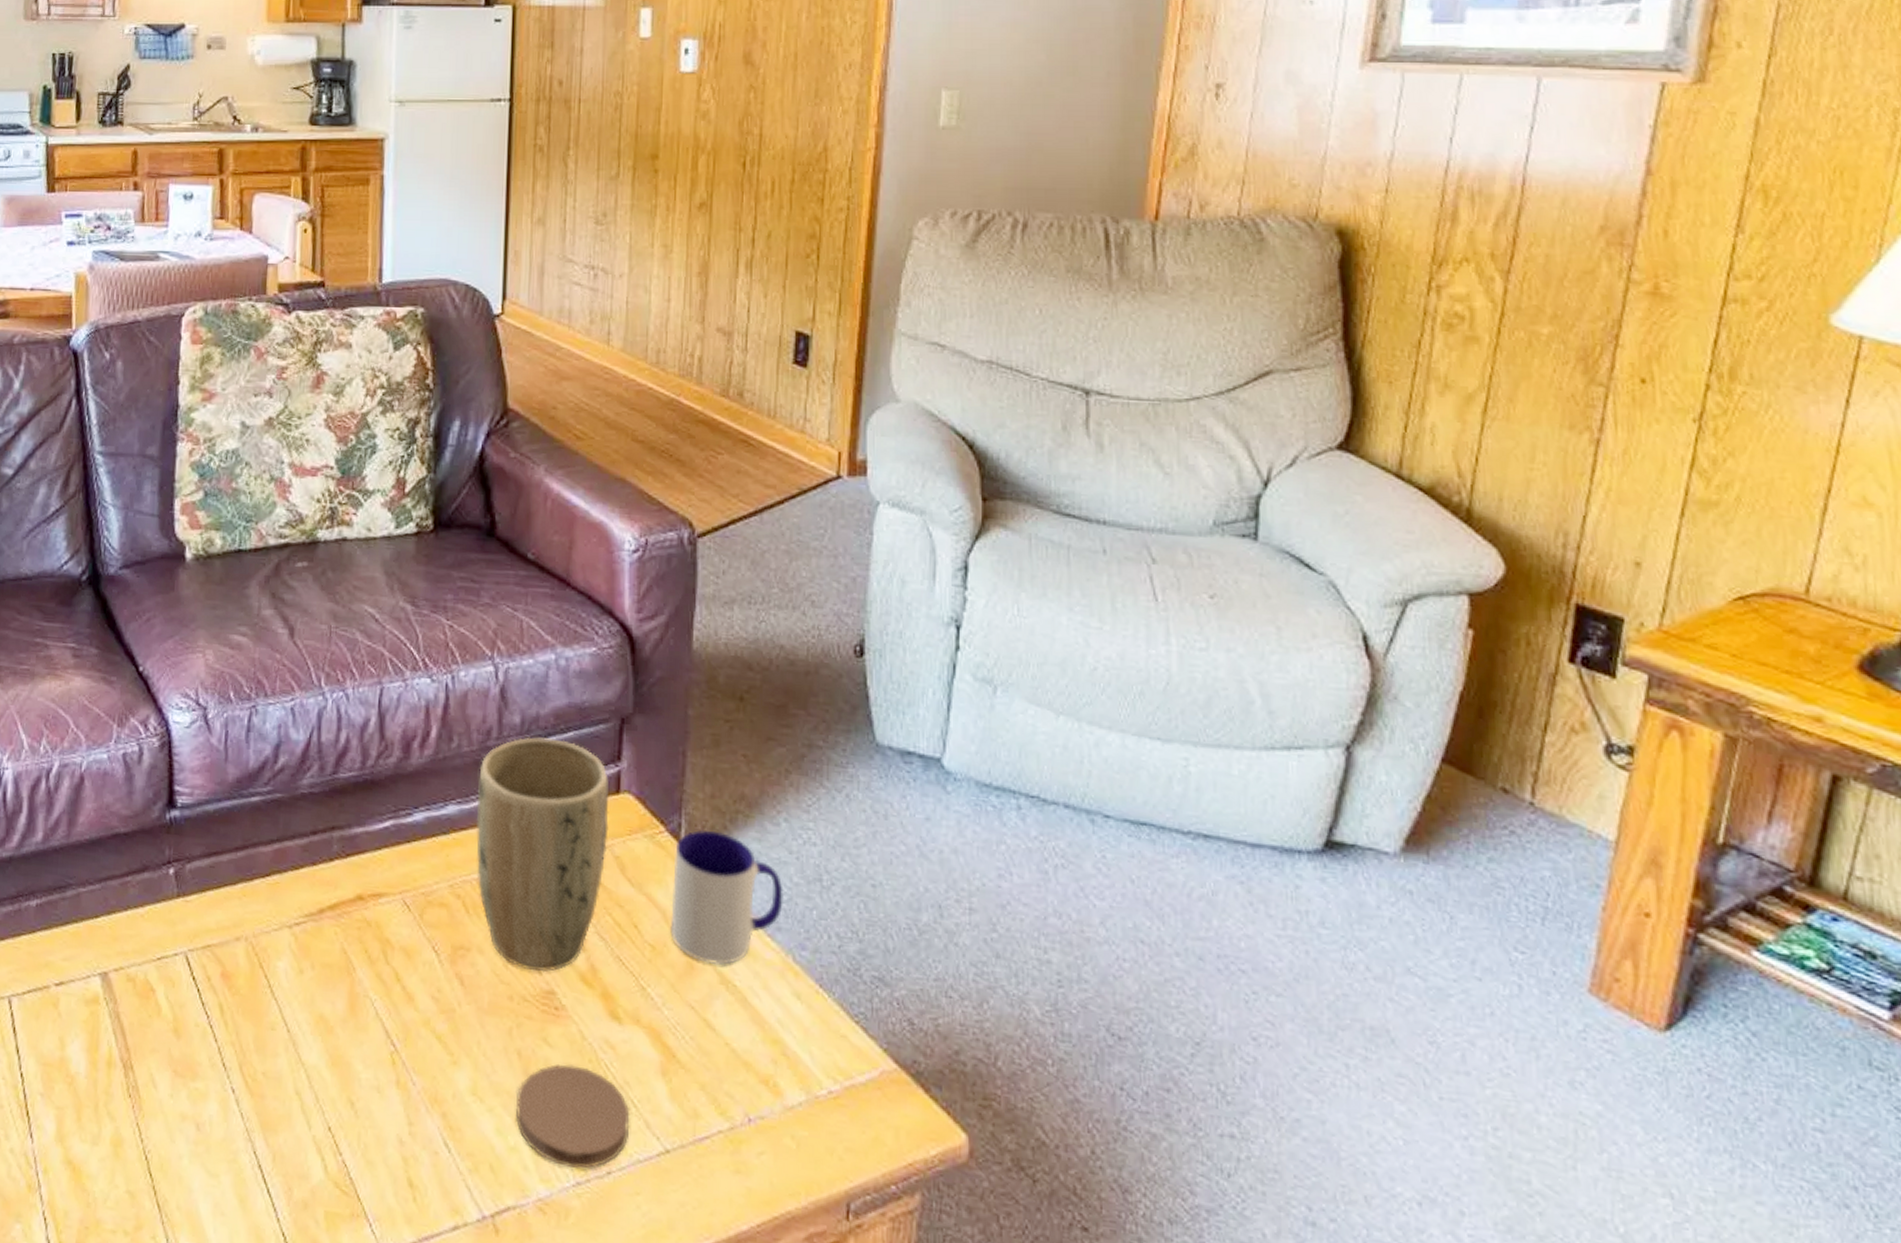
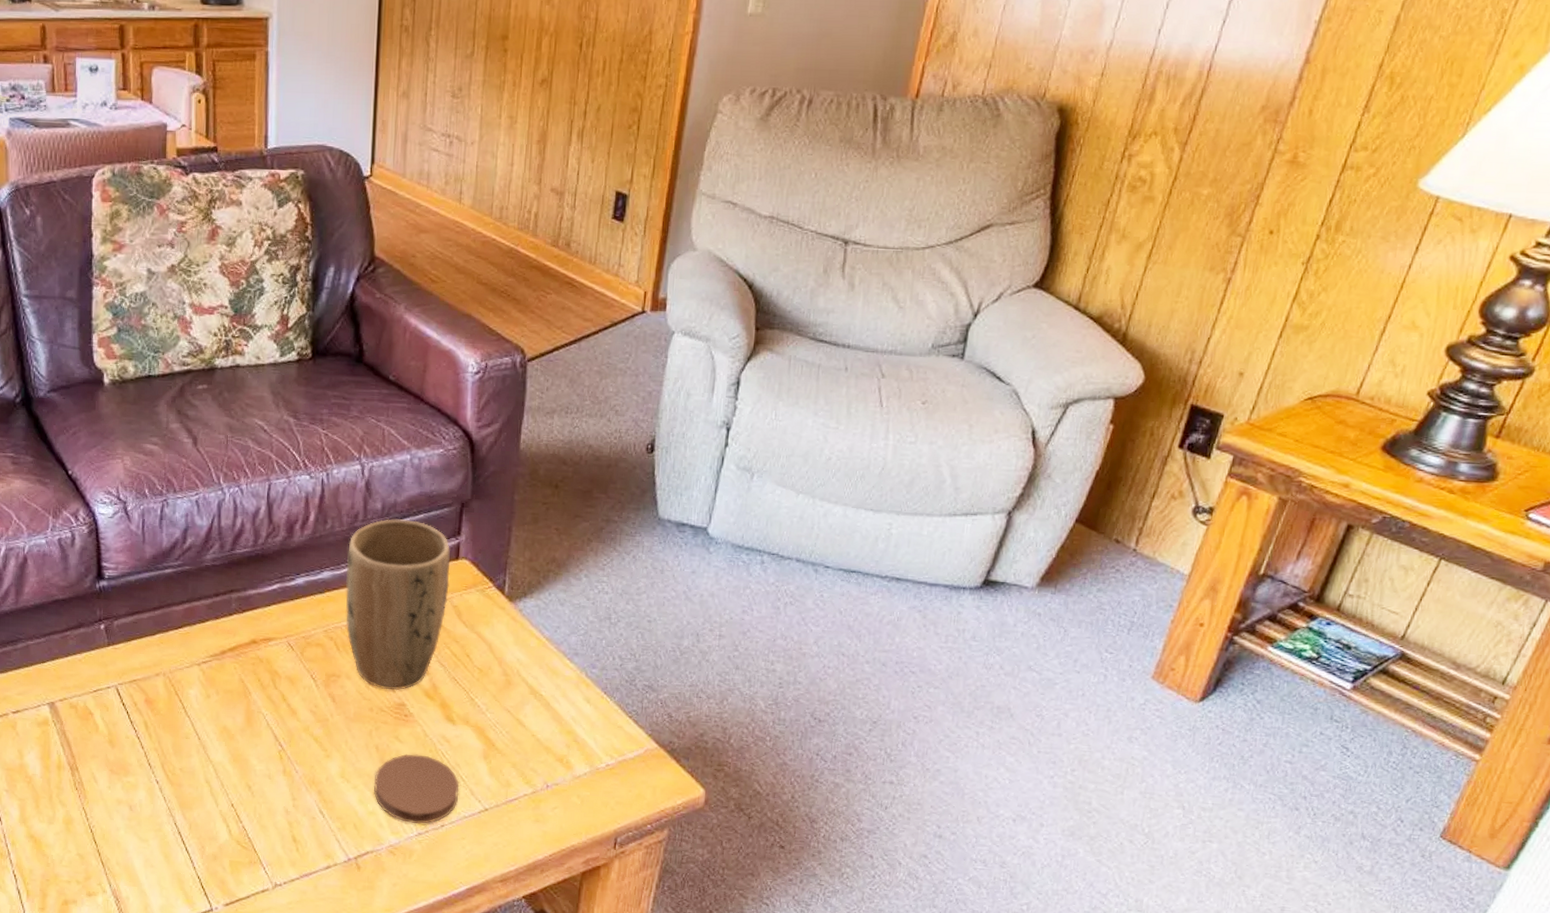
mug: present [670,829,783,965] -> none [494,584,581,681]

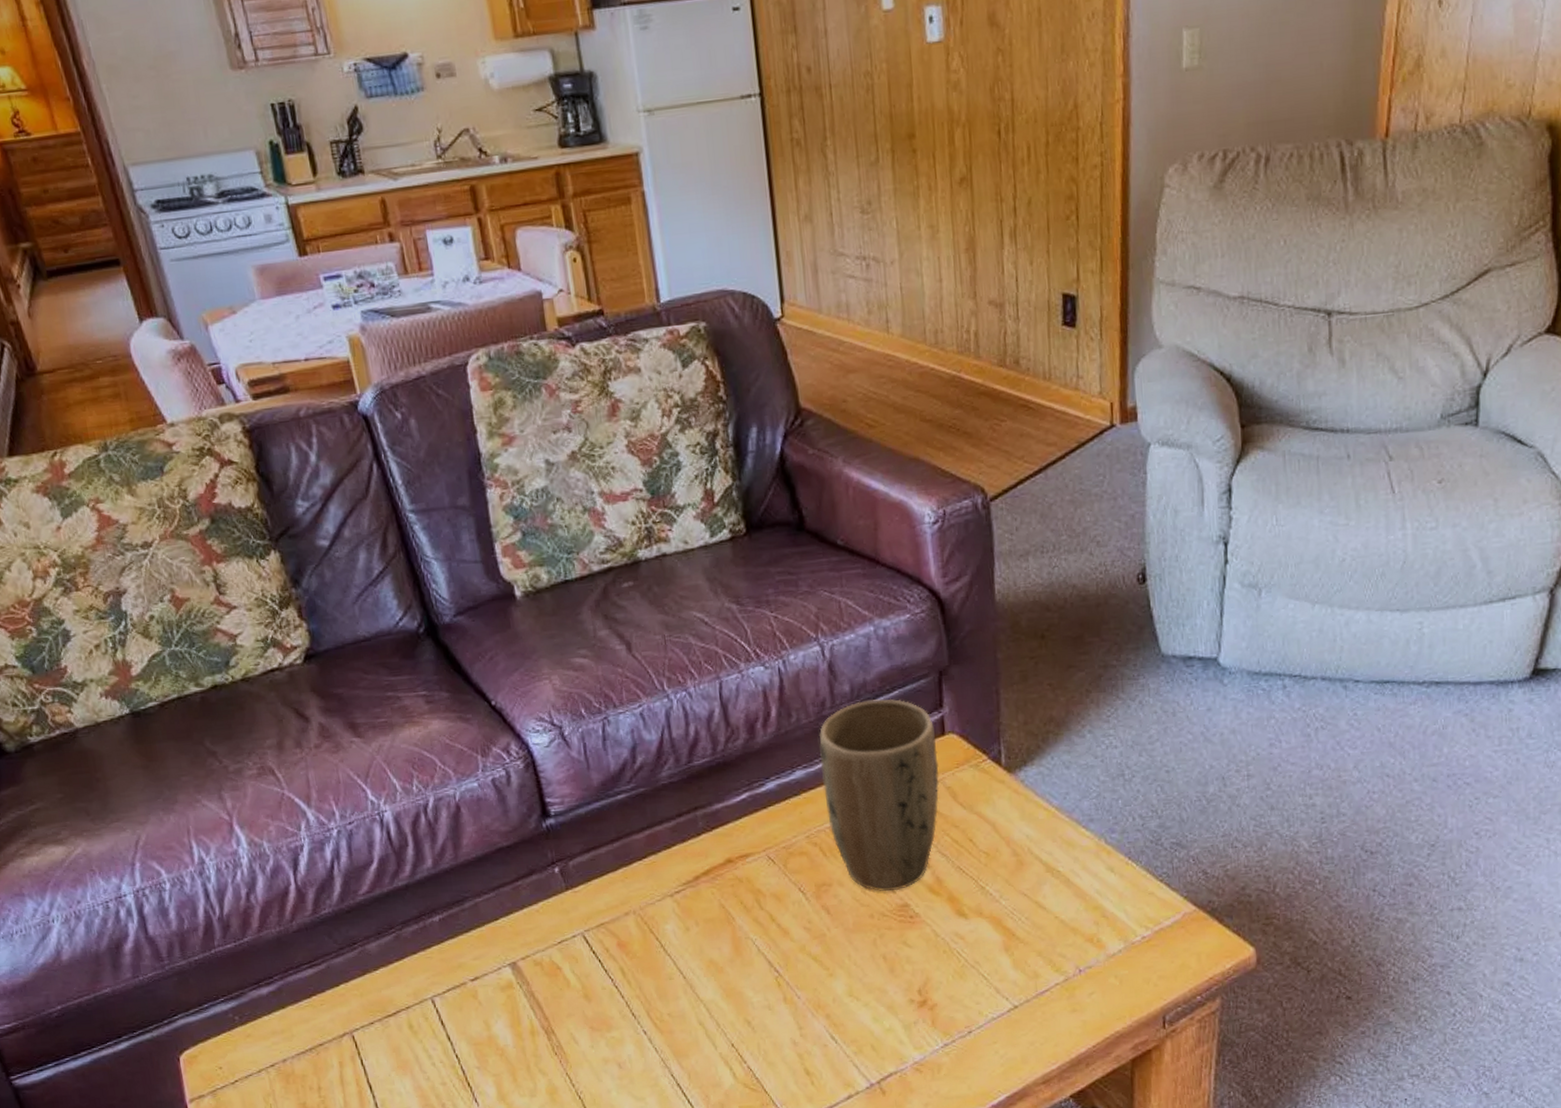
coaster: present [374,754,459,824] -> none [887,957,983,1034]

